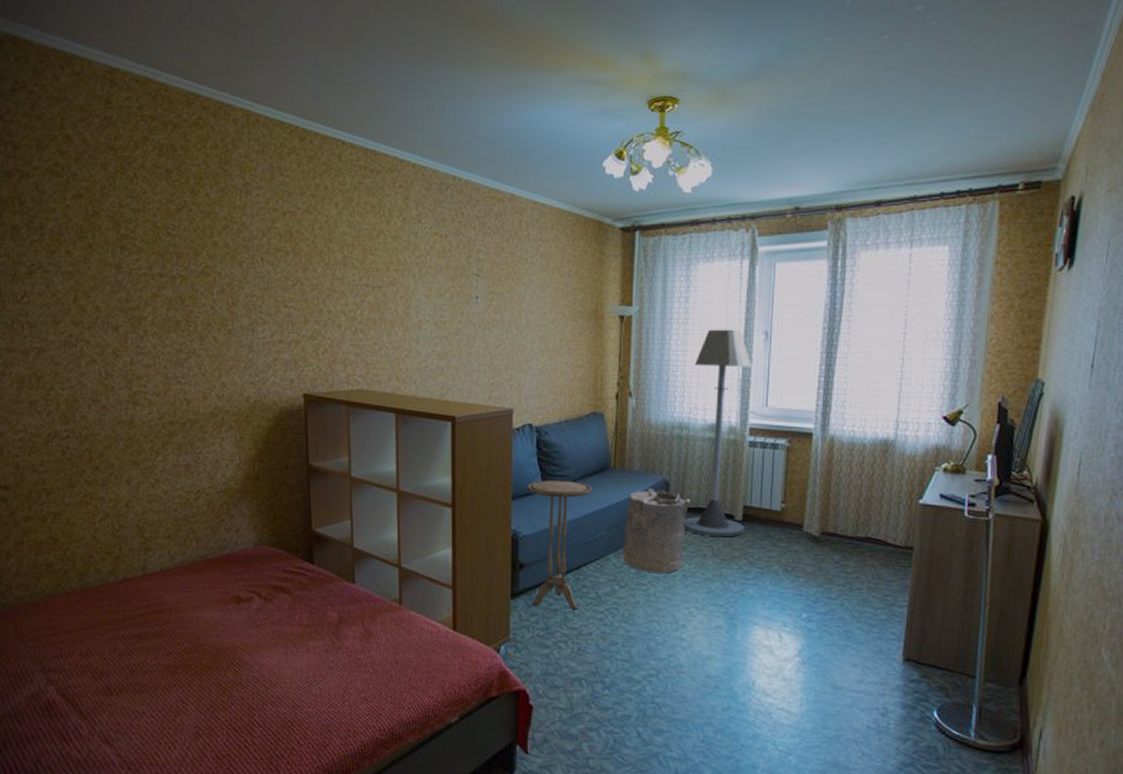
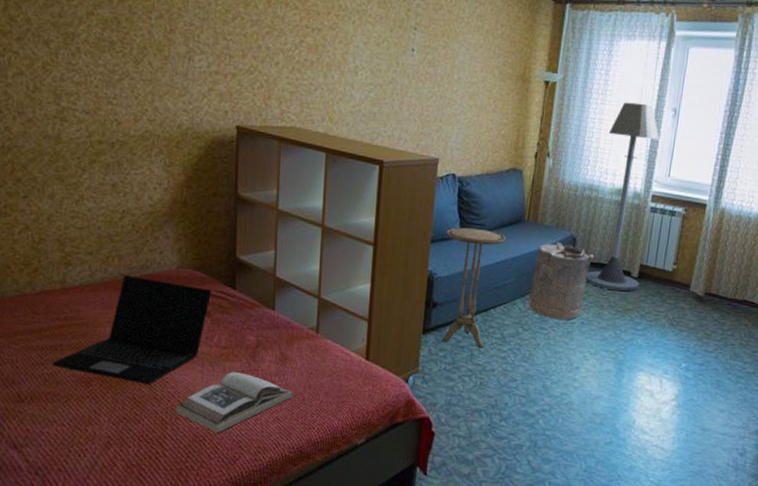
laptop: none [138,557,291,669] -> present [52,275,212,384]
book: none [262,651,380,717] -> present [176,372,293,433]

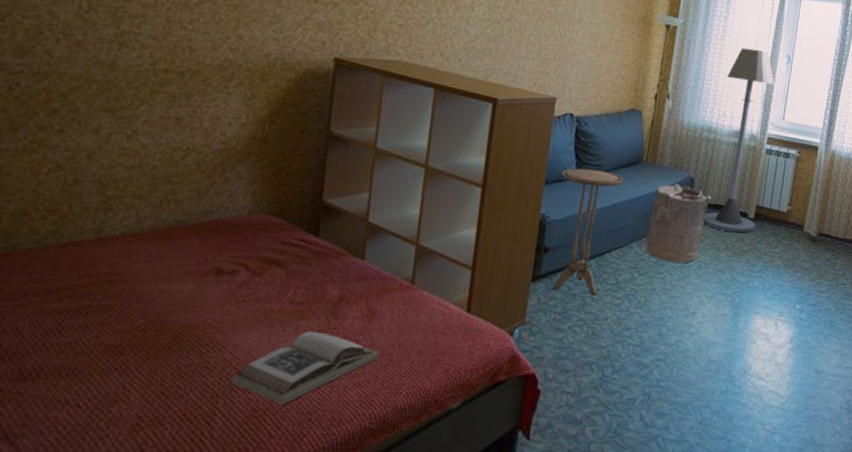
laptop: present [52,275,212,384] -> none [72,222,291,350]

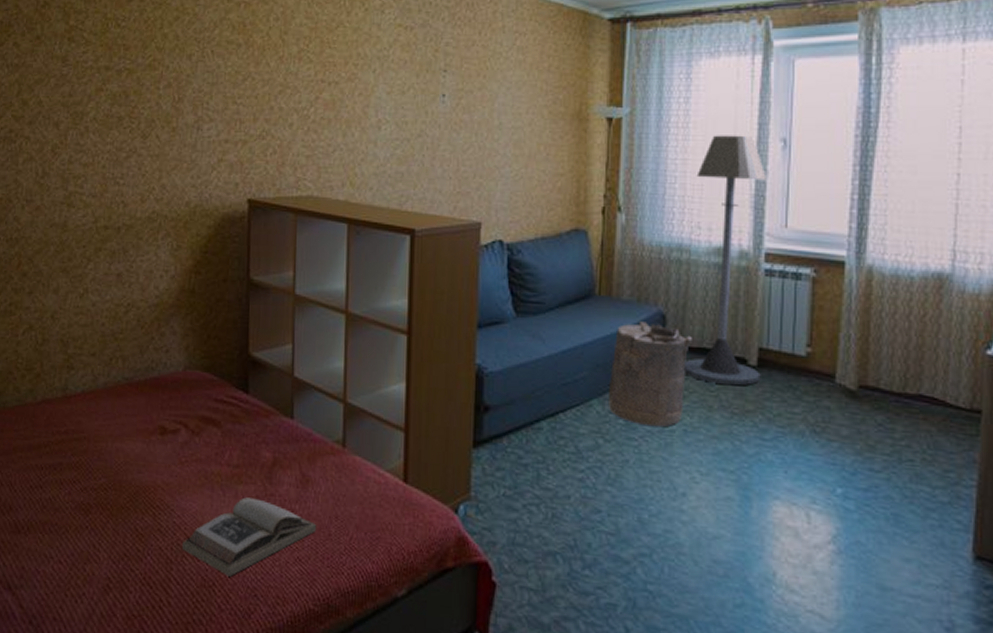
side table: present [551,168,624,295] -> none [495,306,573,467]

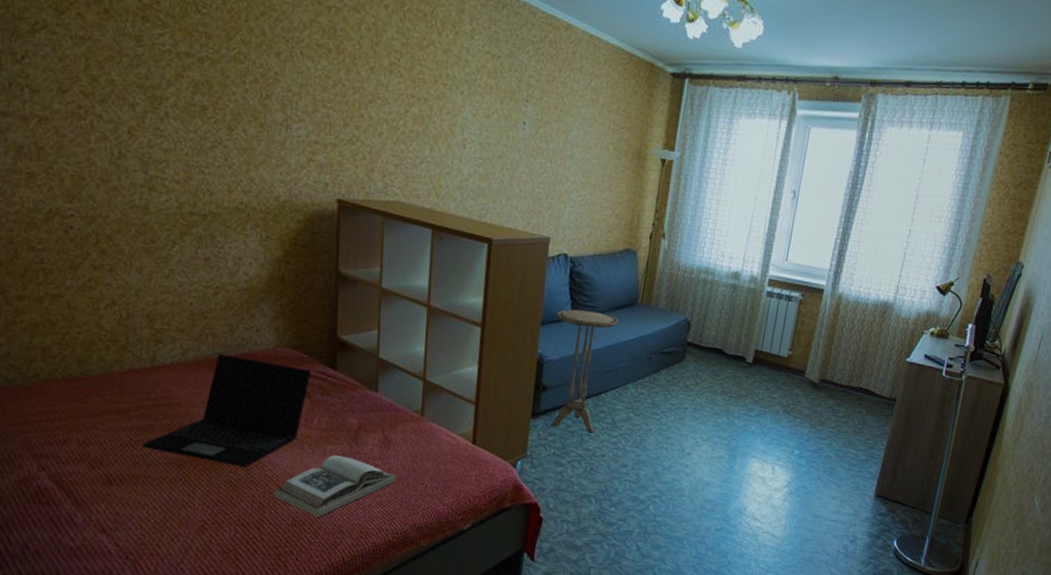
laptop: none [51,379,223,512] -> present [142,354,312,467]
side table: none [495,306,573,467] -> present [550,309,619,433]
laundry hamper: present [609,321,692,428] -> none [640,326,708,406]
floor lamp: present [683,135,766,386] -> none [699,182,778,377]

